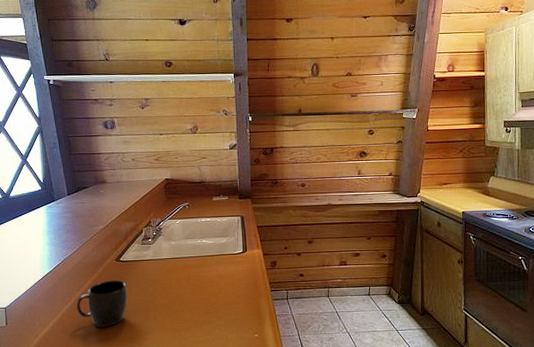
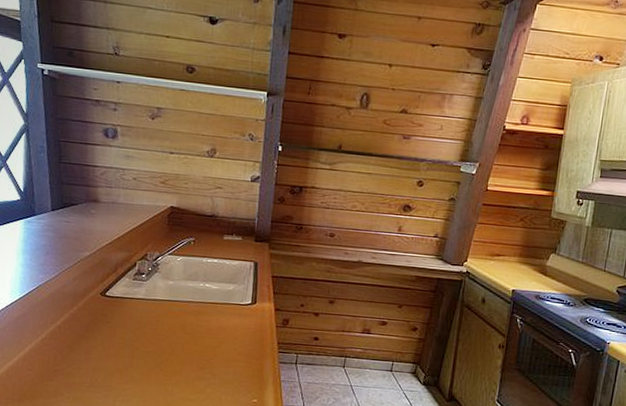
mug: present [76,280,128,328] -> none [48,316,111,370]

